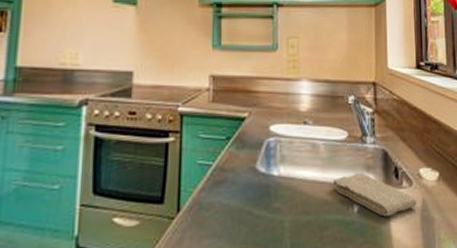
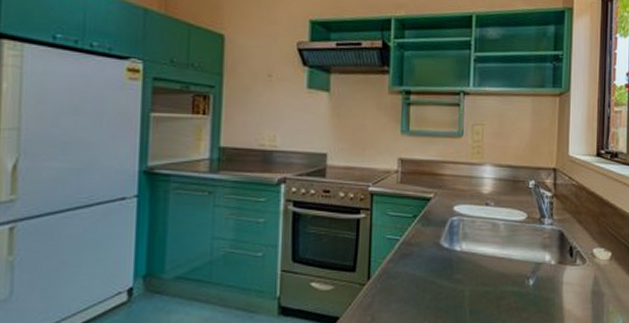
washcloth: present [332,172,418,217] -> none [510,250,589,290]

